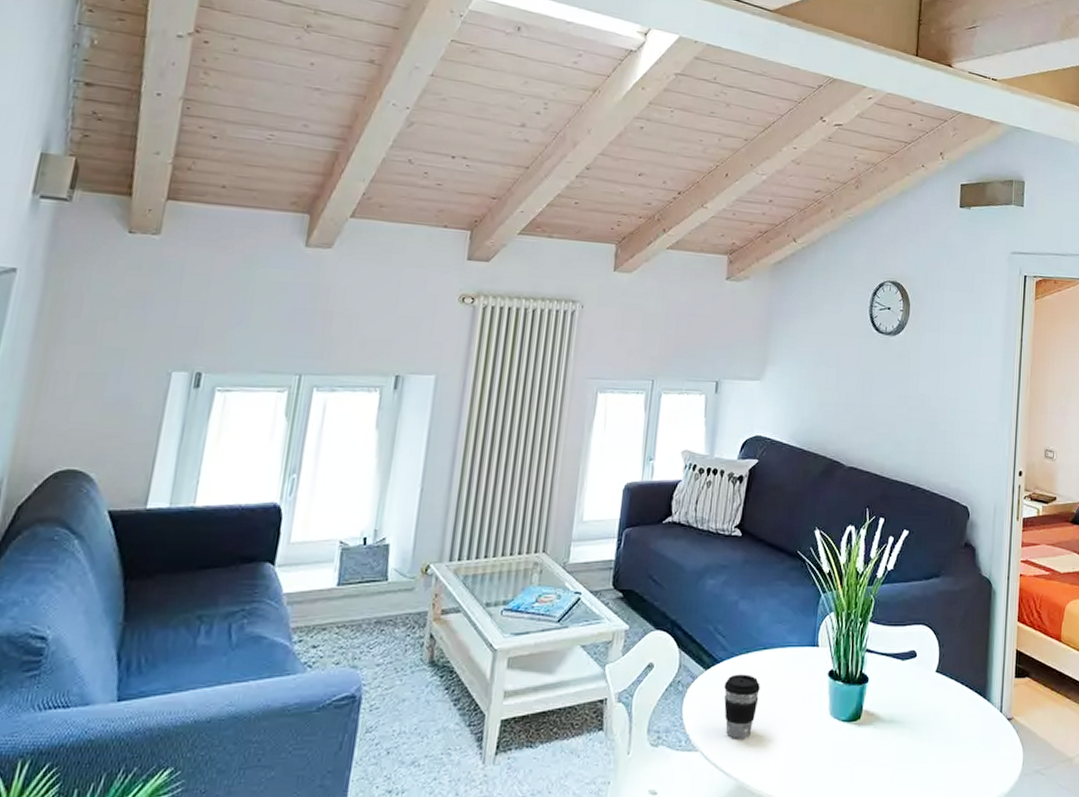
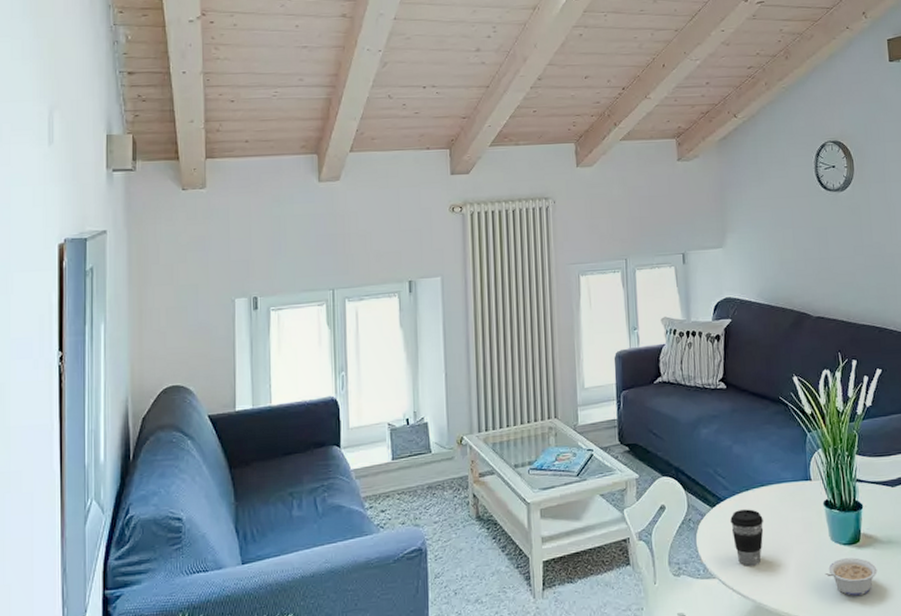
legume: none [818,736,875,780] -> present [825,558,877,596]

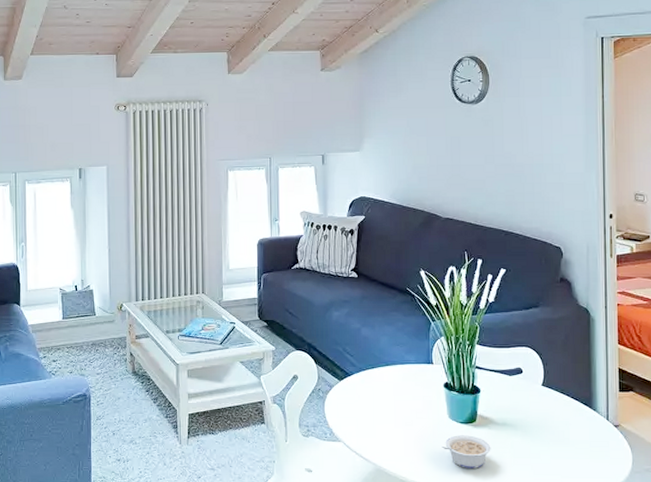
coffee cup: present [730,509,764,566] -> none [356,385,387,434]

